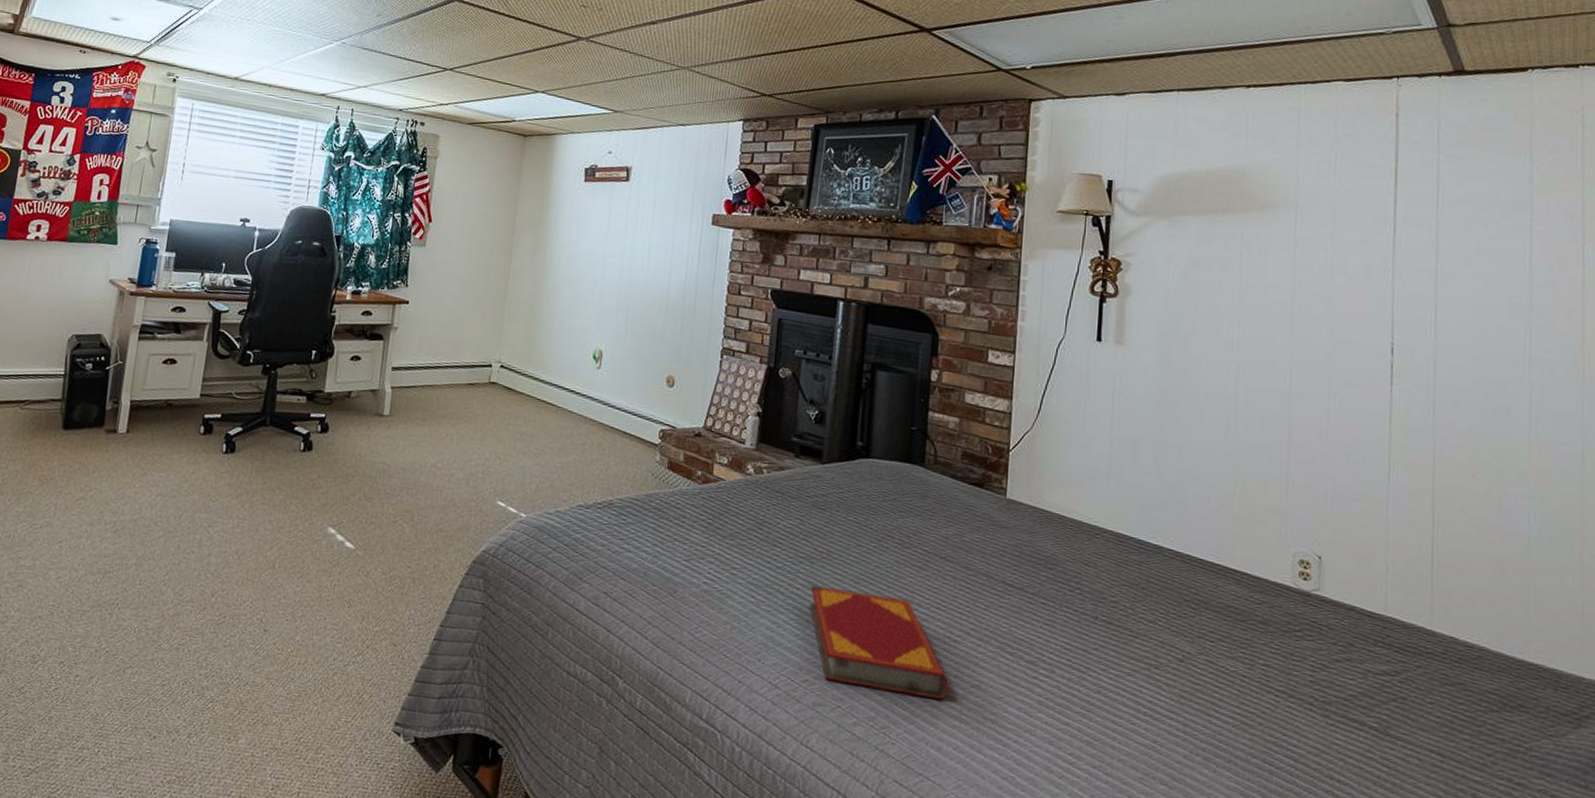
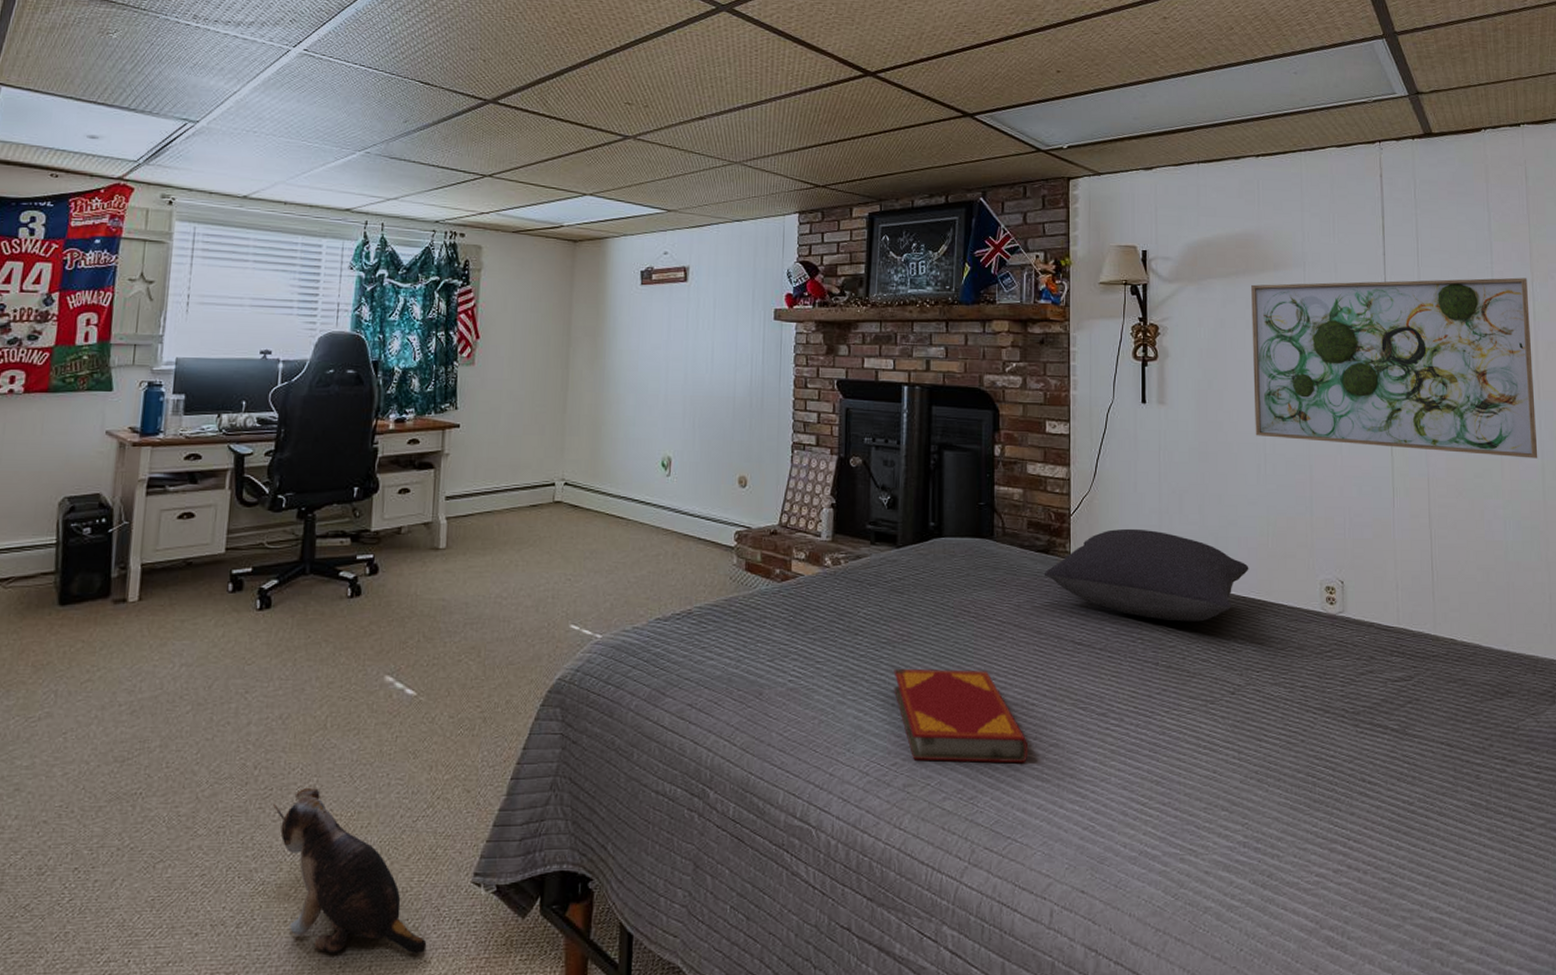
plush toy: none [225,619,349,790] -> present [273,787,427,955]
pillow: none [976,470,1209,580] -> present [1044,528,1249,622]
wall art: none [1226,224,1578,446] -> present [1251,277,1538,459]

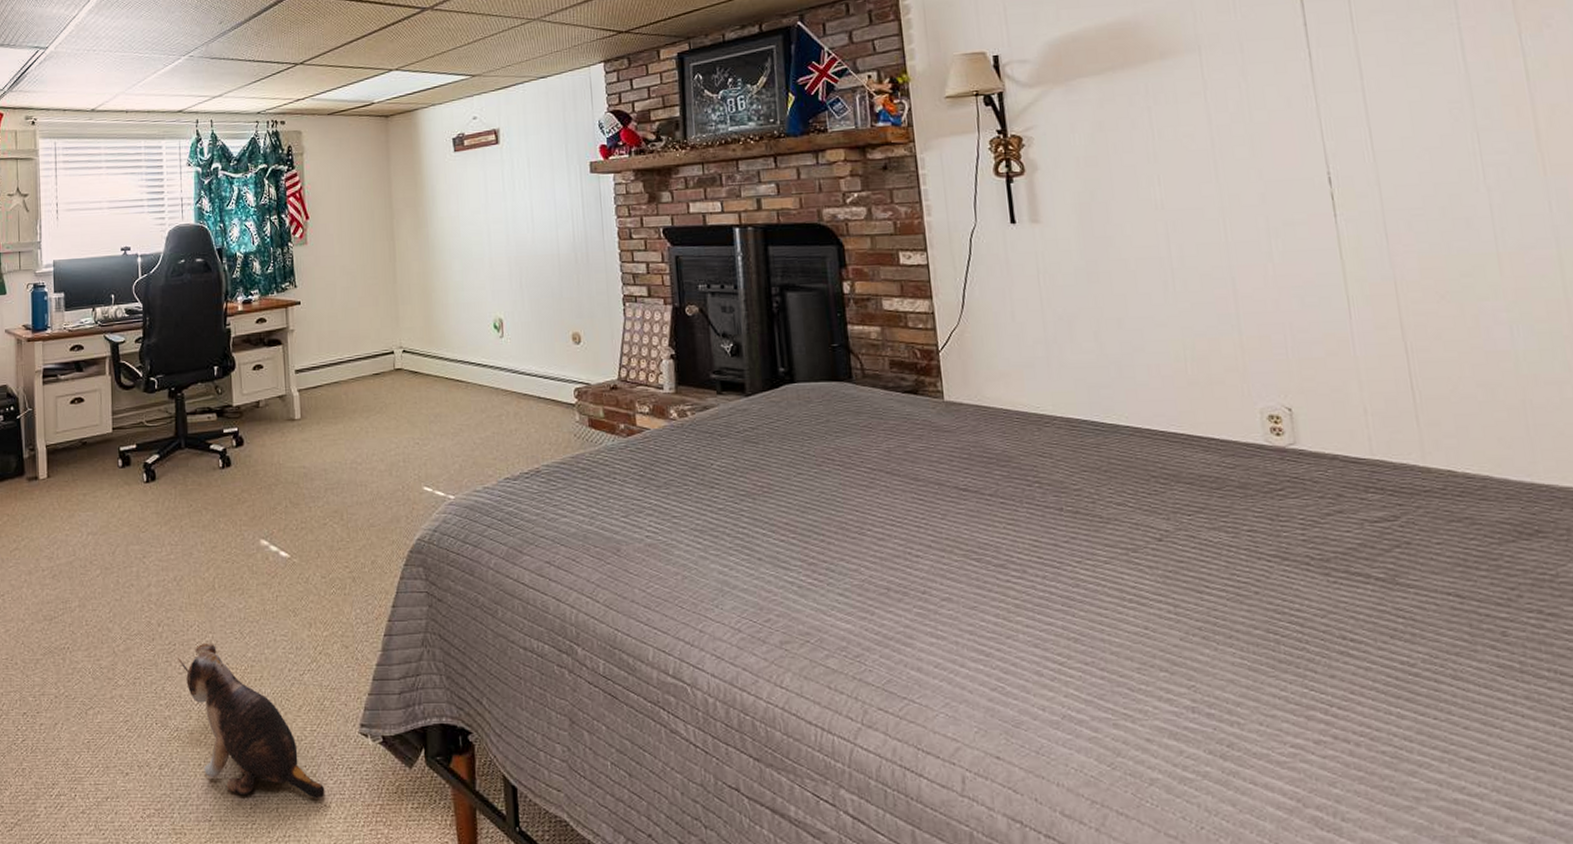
hardback book: present [893,668,1029,763] -> none [756,520,918,619]
pillow: present [1044,528,1249,622] -> none [914,361,1165,462]
wall art: present [1251,277,1538,459] -> none [1133,30,1552,250]

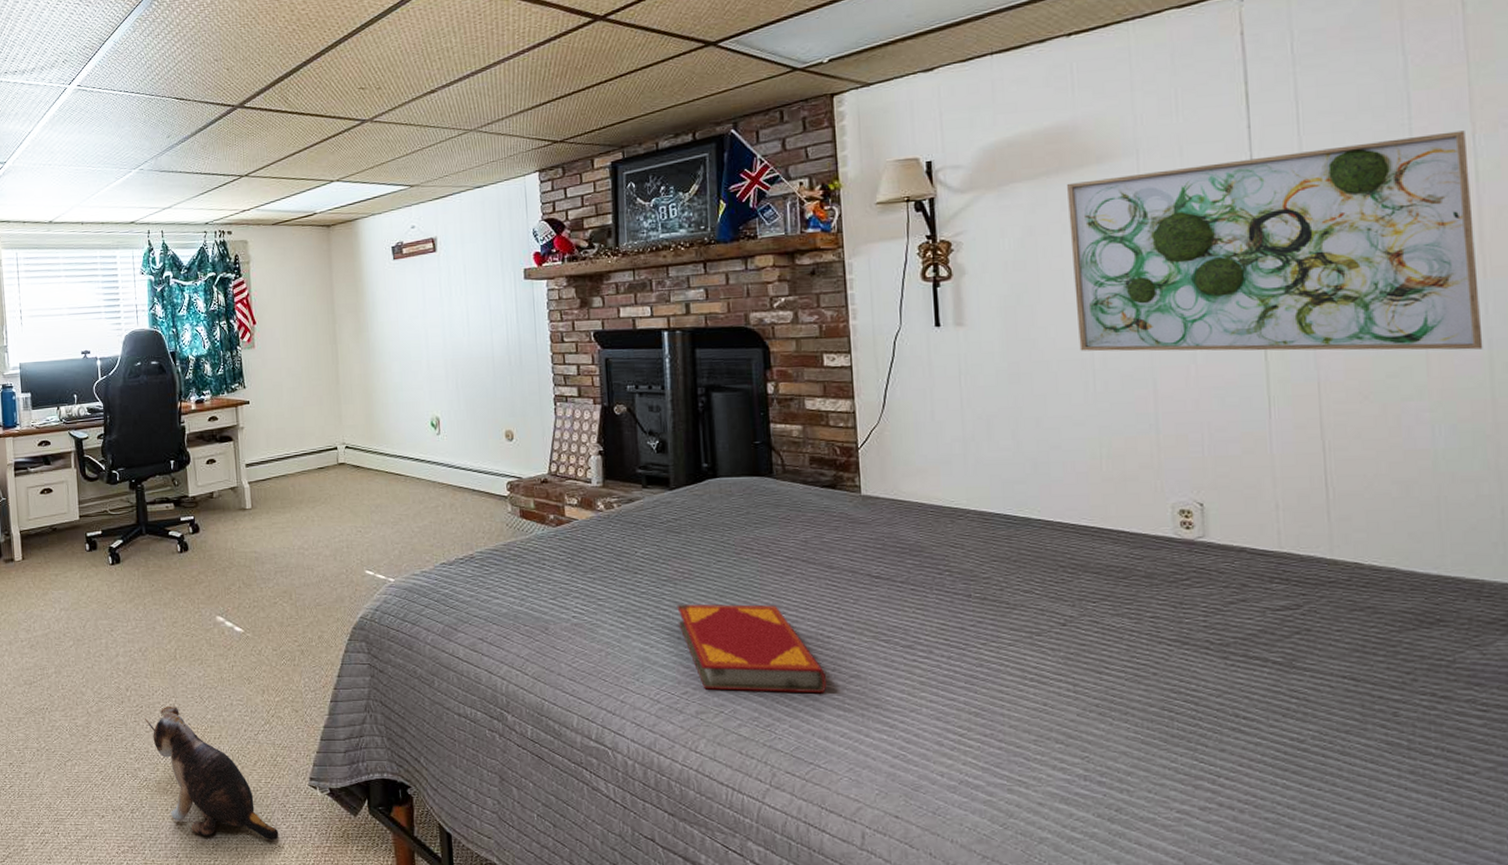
hardback book: none [756,520,918,619] -> present [677,604,827,694]
wall art: none [1133,30,1552,250] -> present [1067,130,1483,352]

